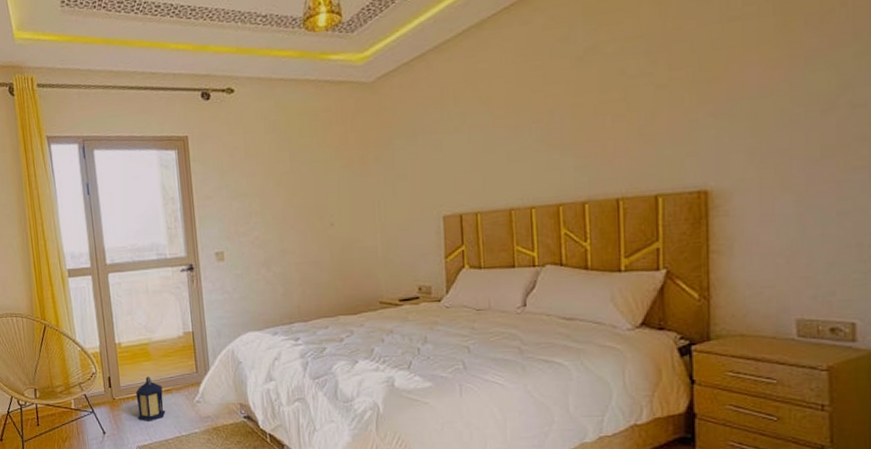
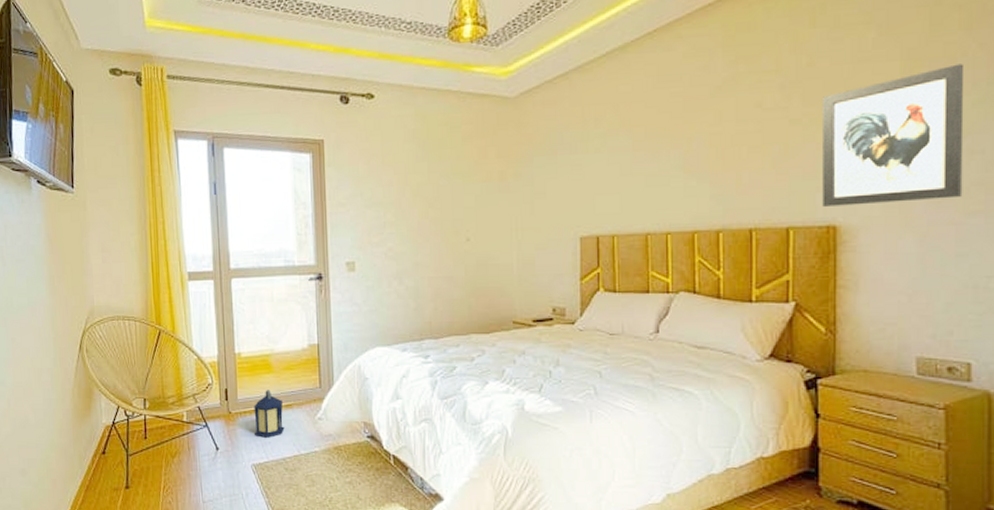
wall art: none [690,14,844,172] -> present [822,64,965,207]

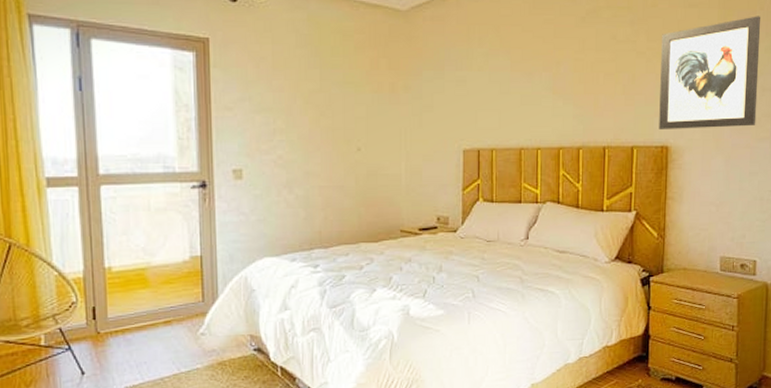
lantern: present [254,390,285,438] -> none [127,306,163,358]

